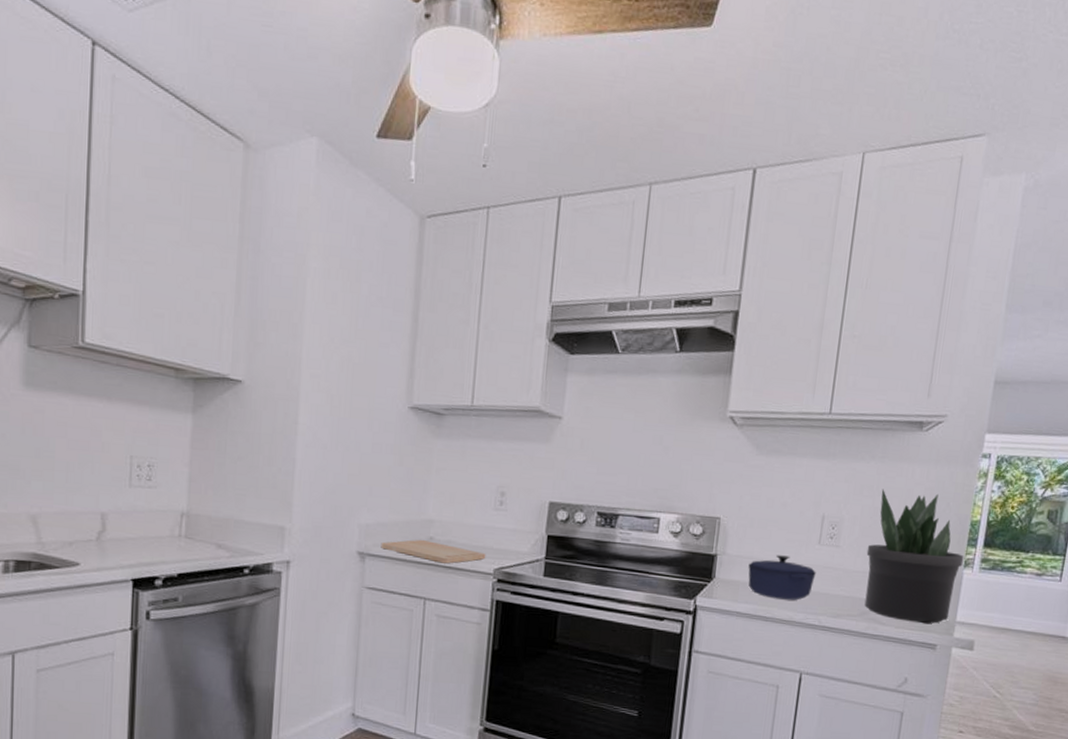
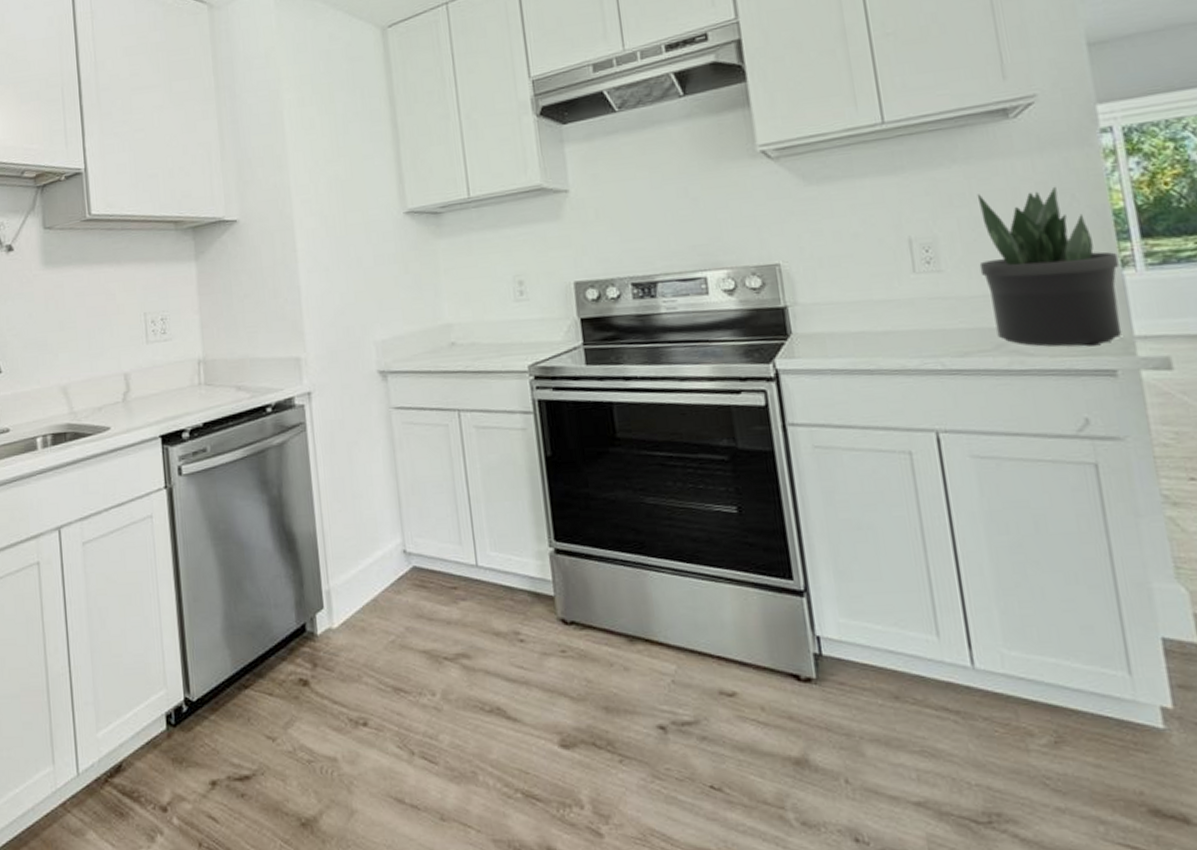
cutting board: present [381,539,486,564] -> none [401,346,517,369]
cooking pot: present [748,554,816,601] -> none [830,292,921,347]

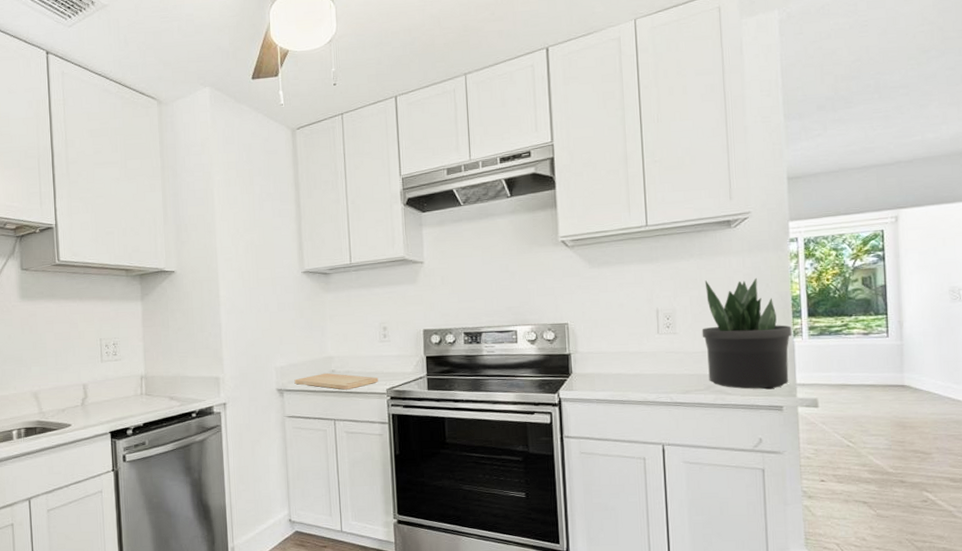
cutting board: none [401,346,517,369] -> present [294,373,379,390]

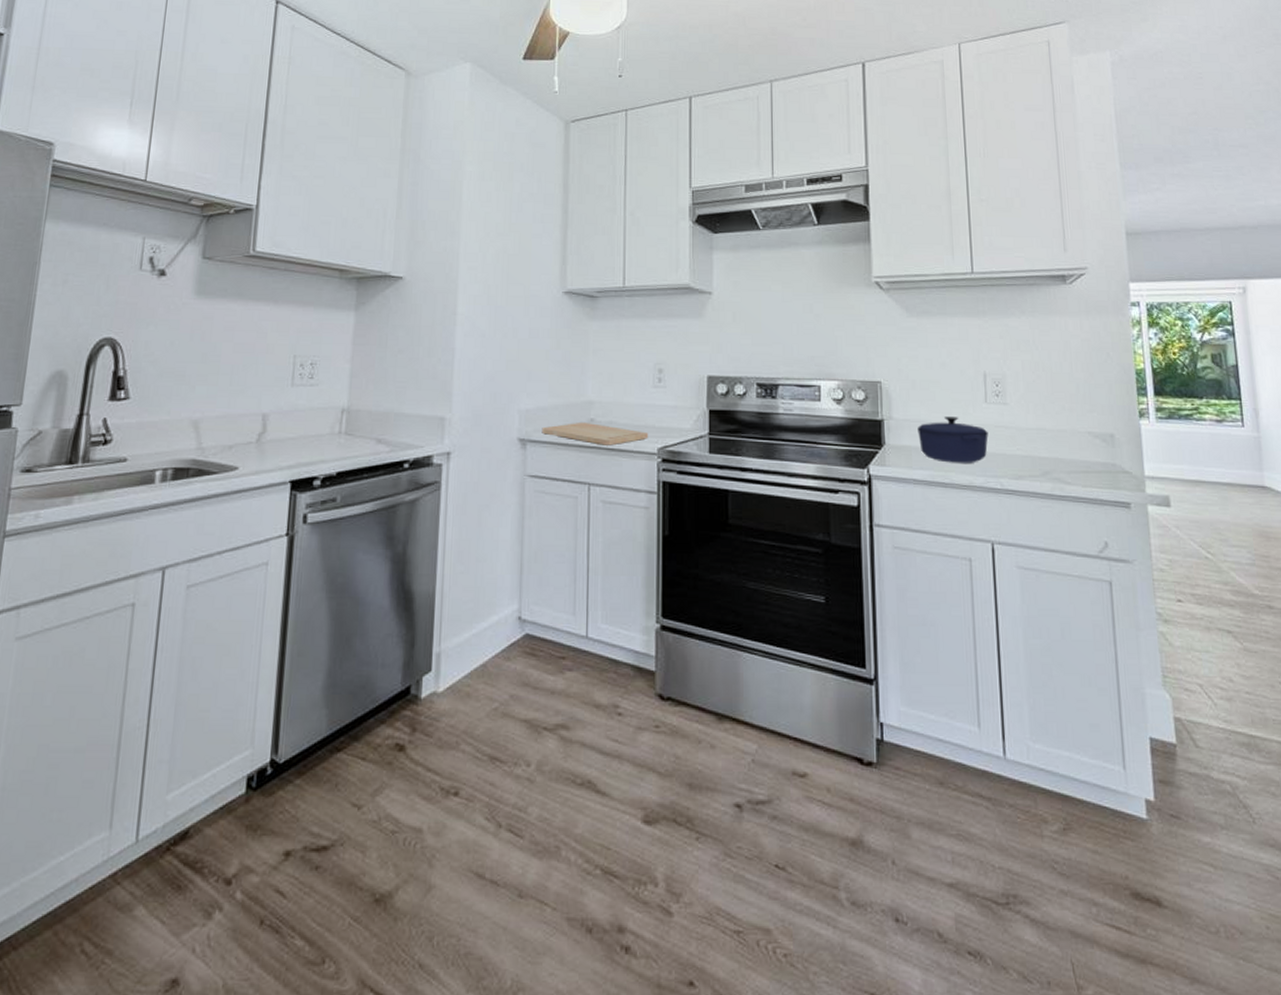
cooking pot: none [599,346,660,385] -> present [917,415,988,463]
planter: present [702,277,792,390] -> none [1035,343,1138,480]

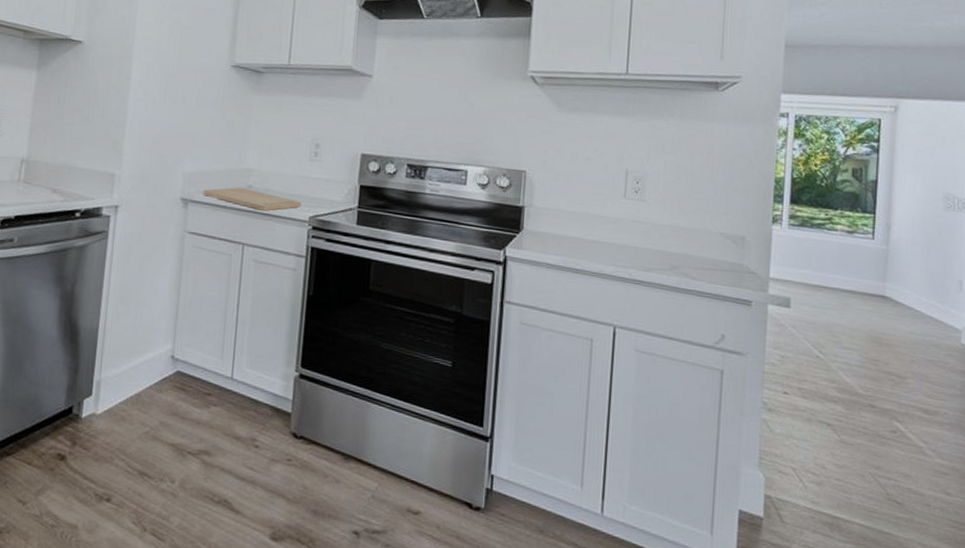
cooking pot: present [917,415,988,463] -> none [555,207,623,253]

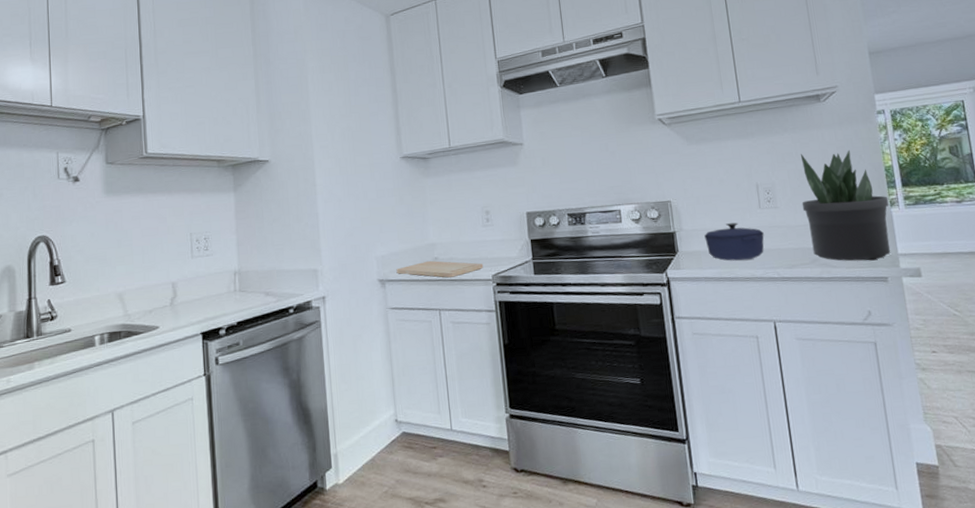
cooking pot: none [555,207,623,253] -> present [704,222,764,261]
planter: none [672,145,771,279] -> present [800,149,891,262]

